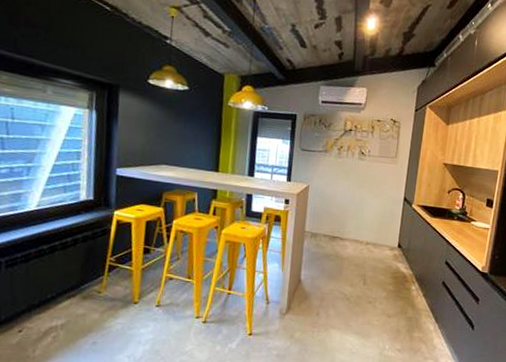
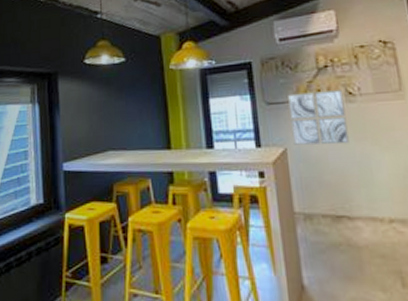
wall art: none [315,145,358,189] -> present [288,90,349,145]

